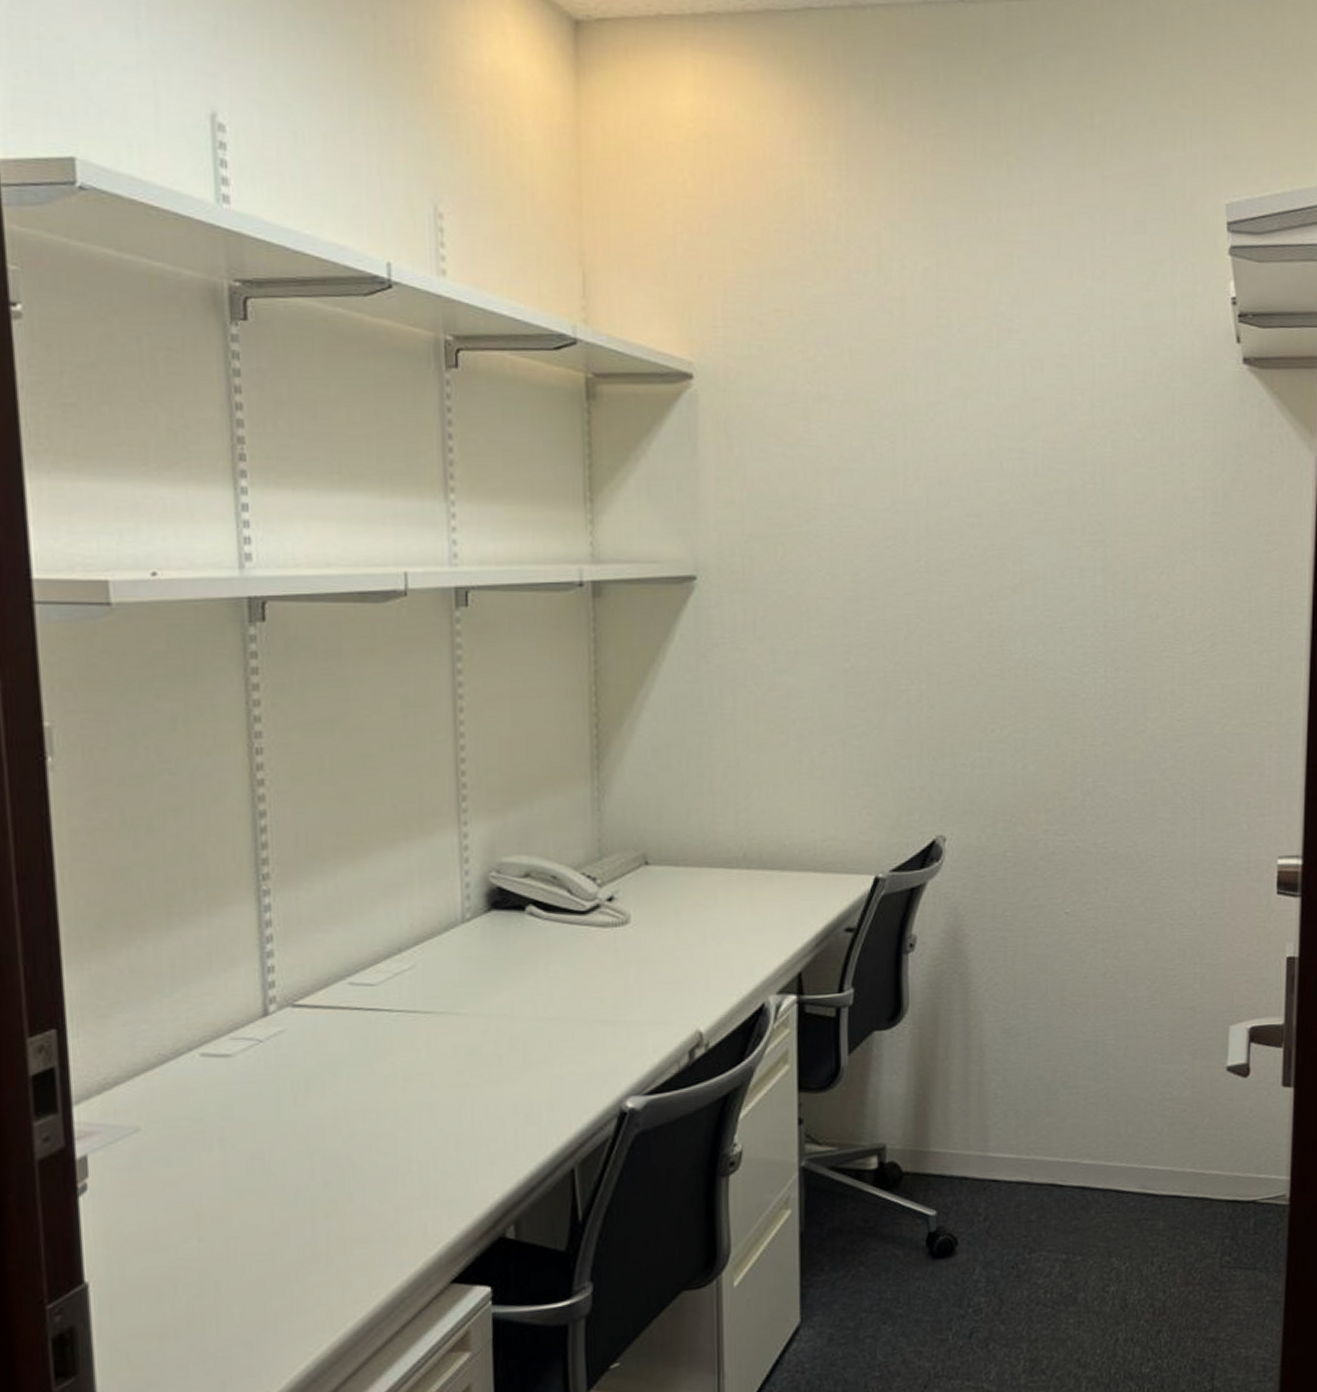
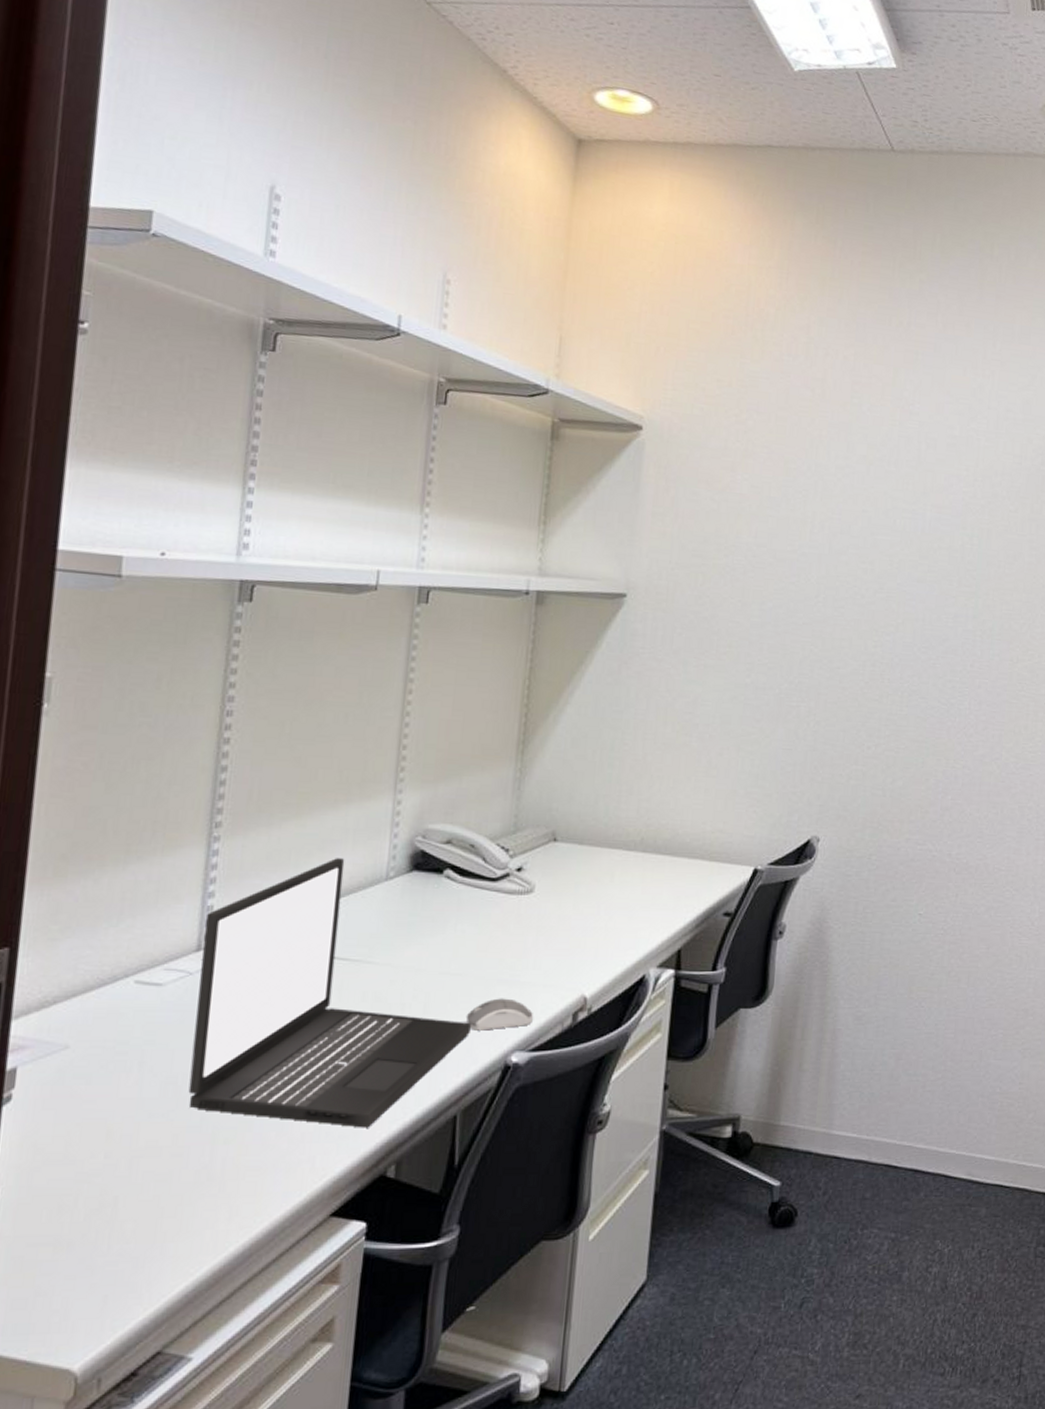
laptop: none [267,903,578,1190] -> present [188,858,471,1128]
computer mouse: none [570,1040,646,1078] -> present [465,998,534,1031]

